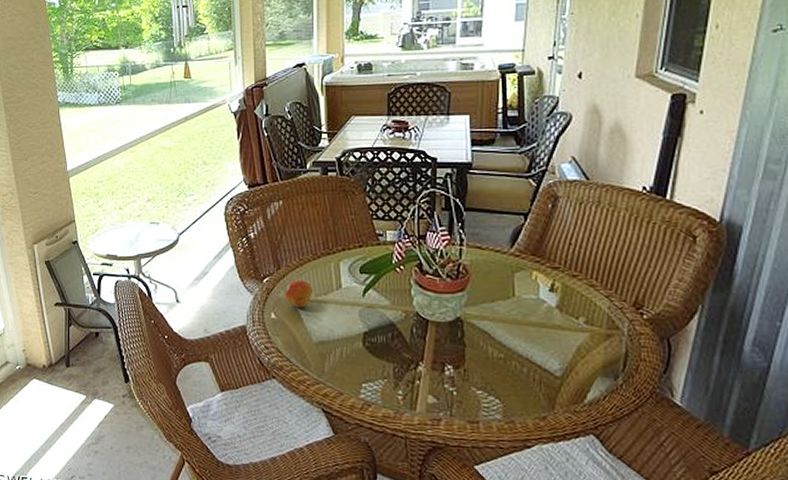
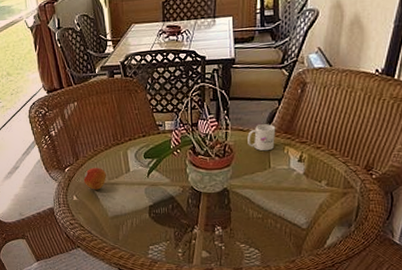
mug: none [486,243,522,276] -> present [247,124,276,151]

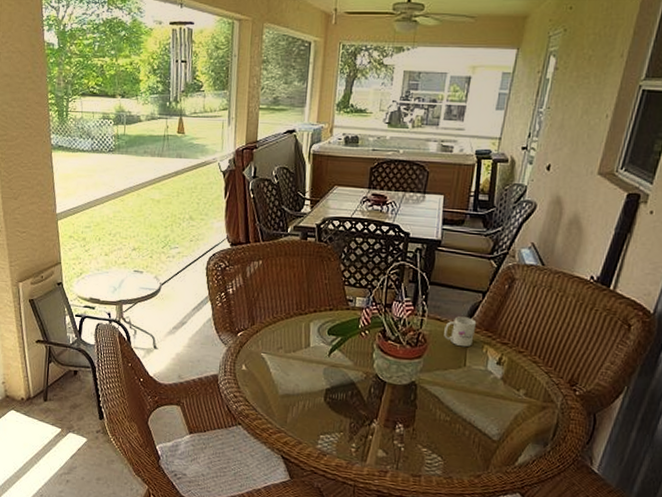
fruit: present [83,167,106,190] -> none [256,336,283,362]

